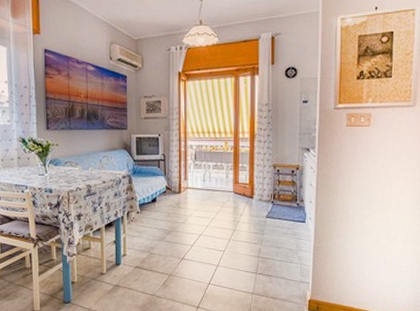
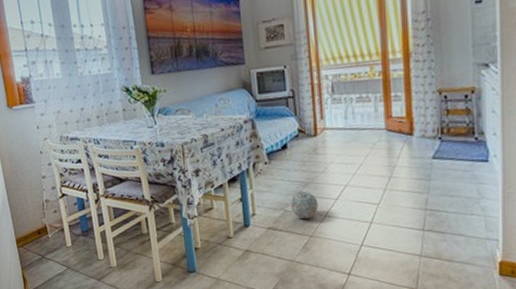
decorative ball: none [155,238,178,261] -> present [290,192,319,220]

